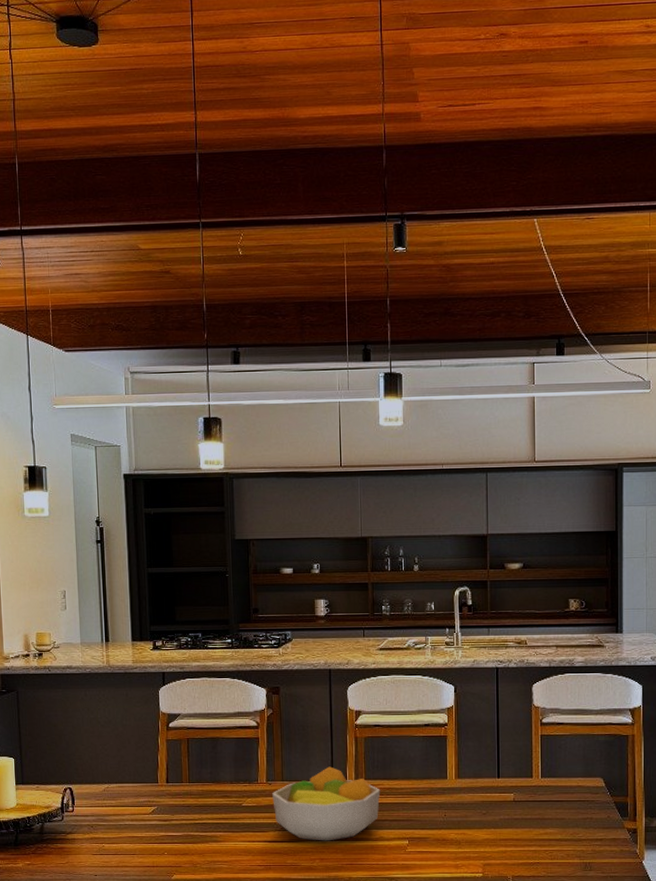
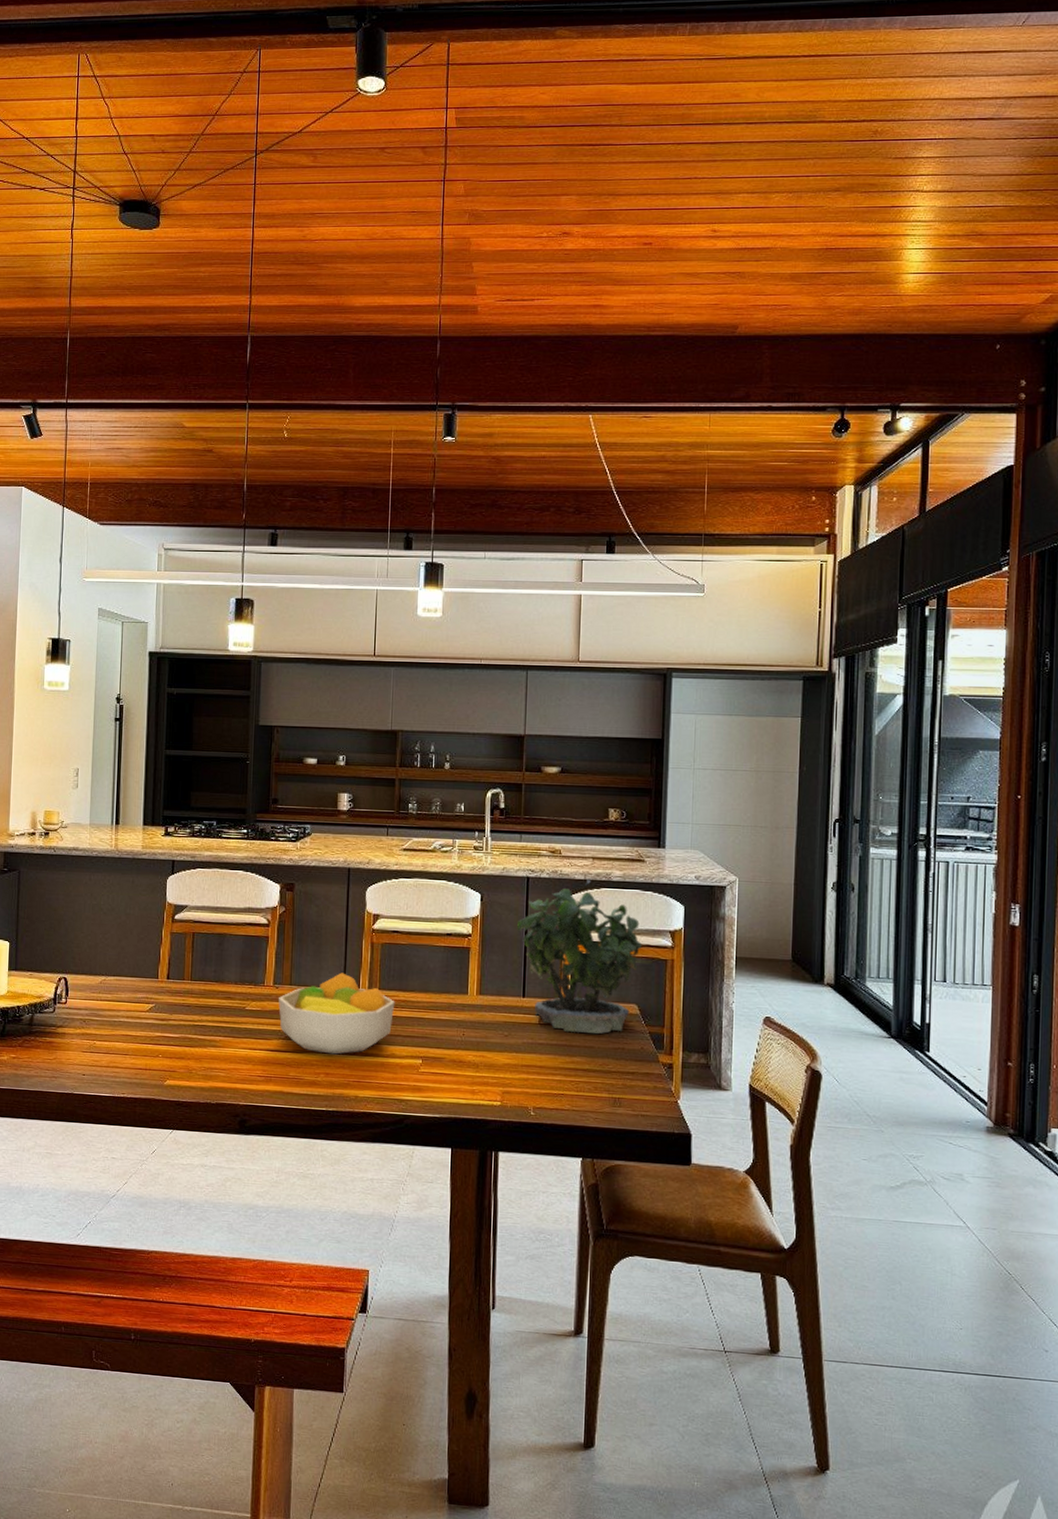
potted plant: none [490,667,604,806] -> present [517,880,642,1034]

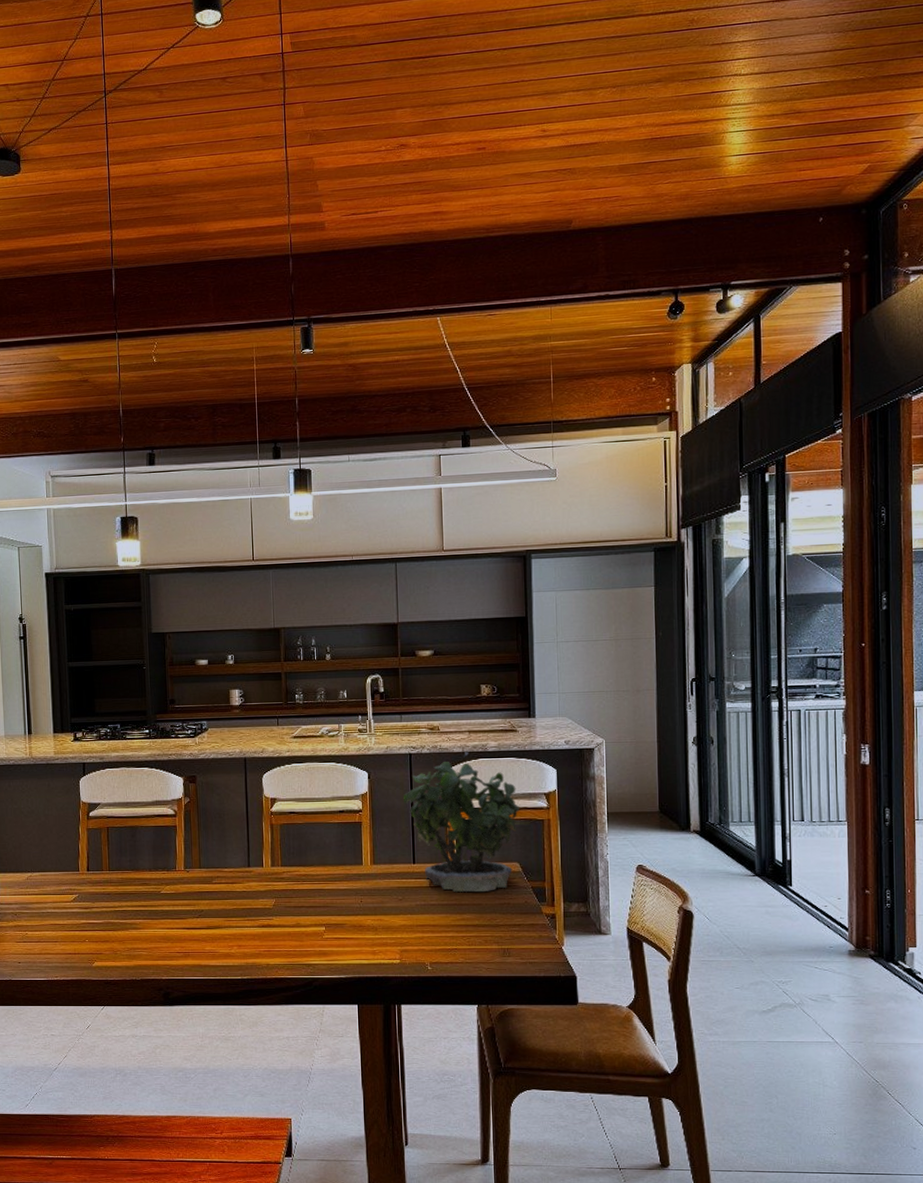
fruit bowl: present [278,972,395,1055] -> none [190,853,297,928]

